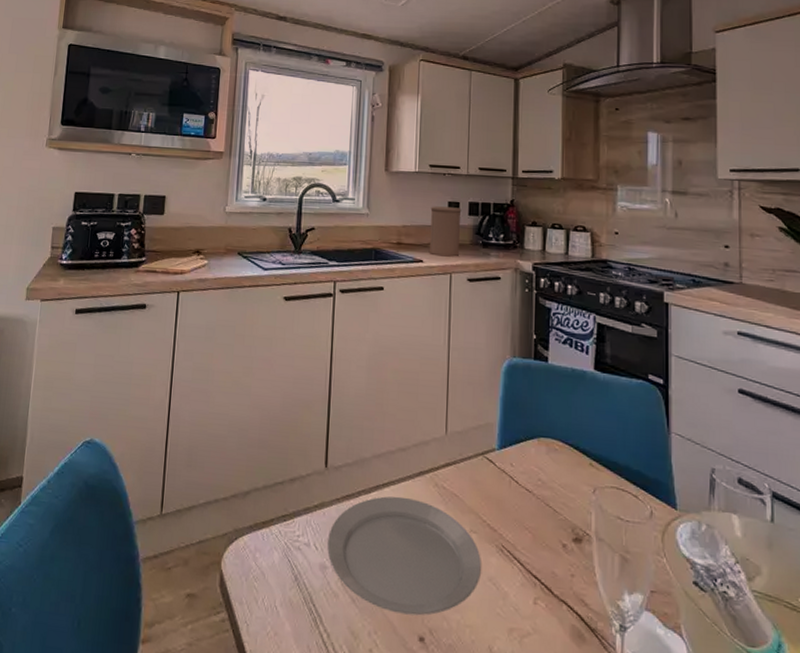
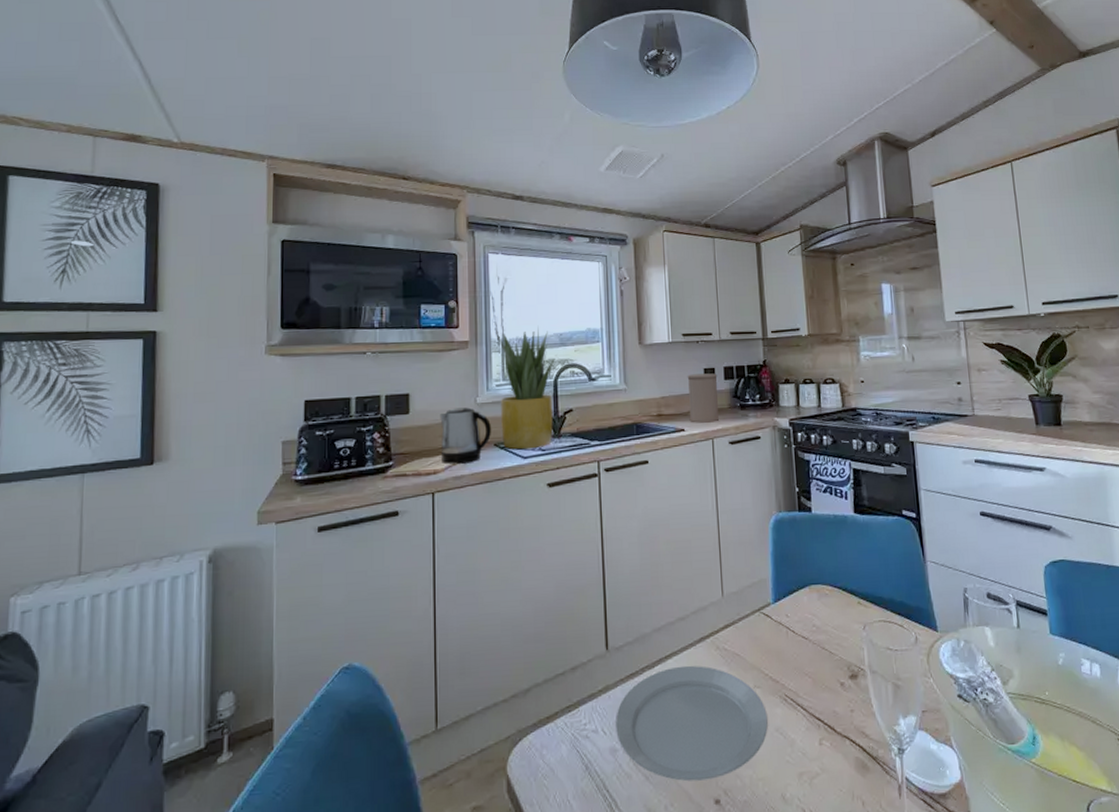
kettle: none [189,214,238,268] -> present [440,407,492,465]
planter: none [245,144,302,261] -> present [496,326,555,450]

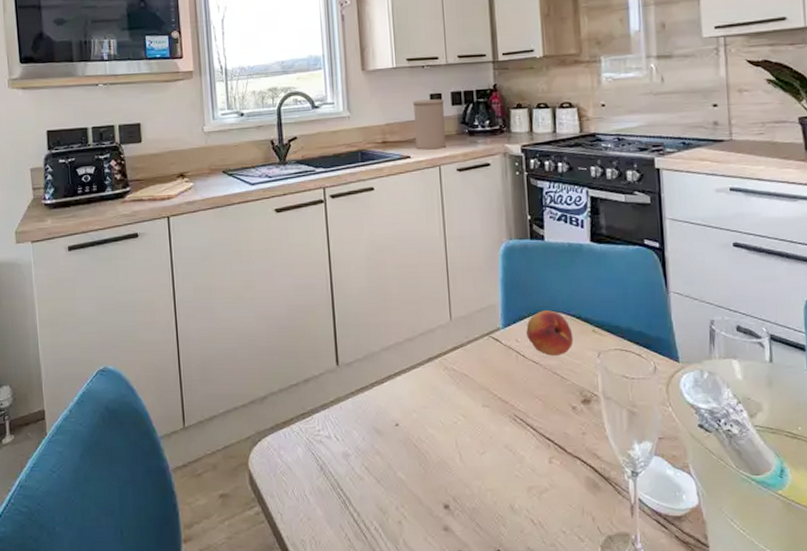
kettle: present [440,407,492,465] -> none [170,136,220,191]
planter: present [496,326,555,450] -> none [219,54,279,177]
plate: present [616,665,768,782] -> none [347,383,497,487]
fruit: none [795,583,841,630] -> present [526,310,574,356]

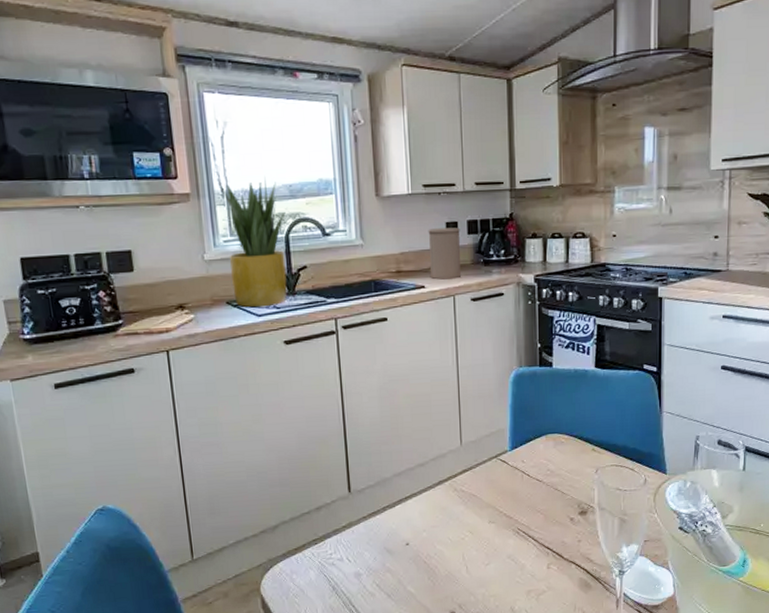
planter: none [219,54,279,177] -> present [219,176,287,308]
fruit: present [526,310,574,356] -> none [532,432,575,474]

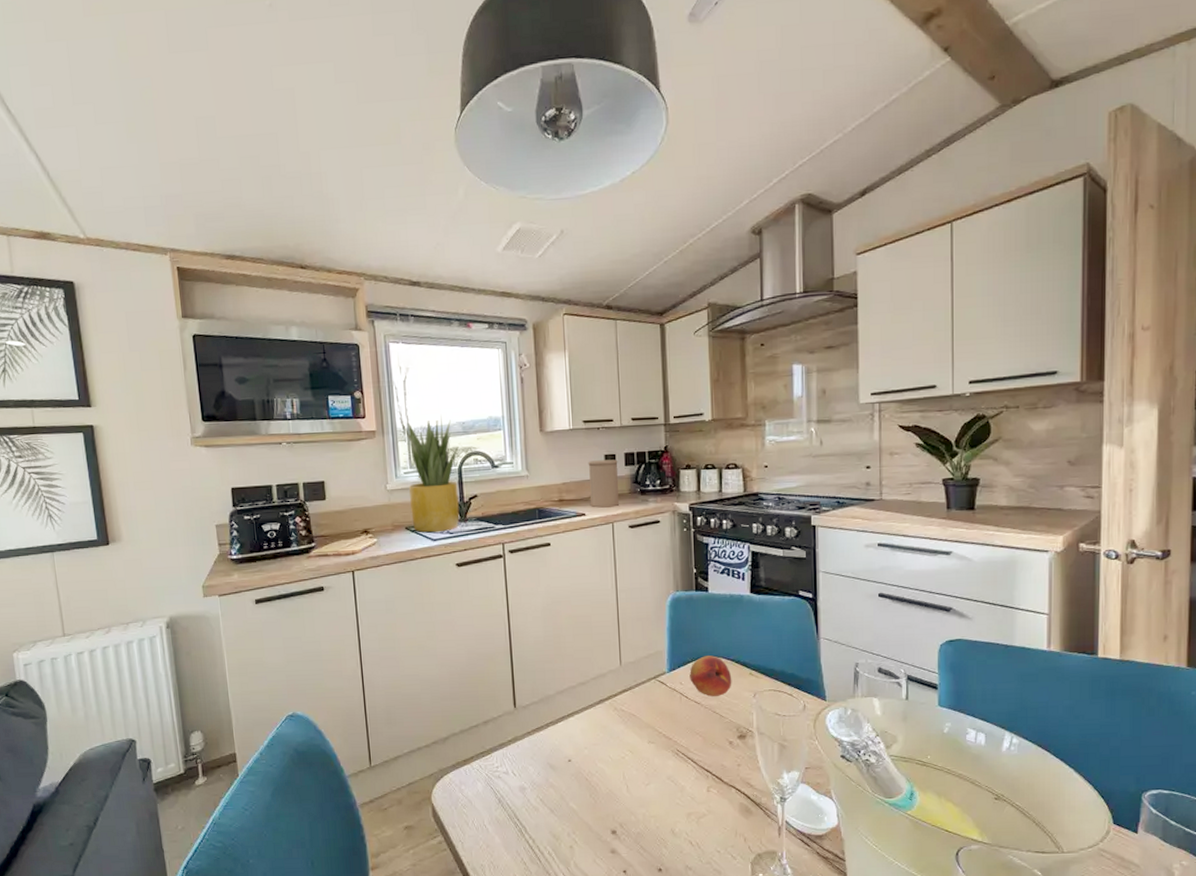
fruit: none [532,432,575,474] -> present [689,656,732,697]

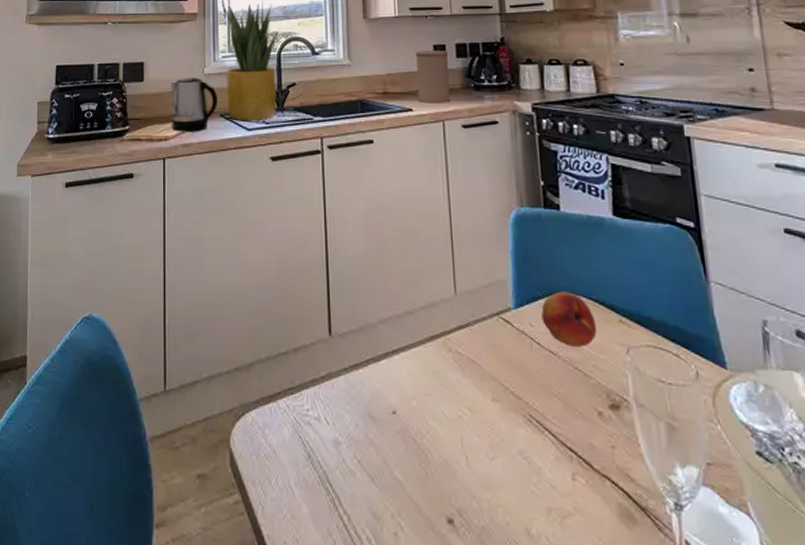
kettle: none [354,493,403,546] -> present [171,77,218,132]

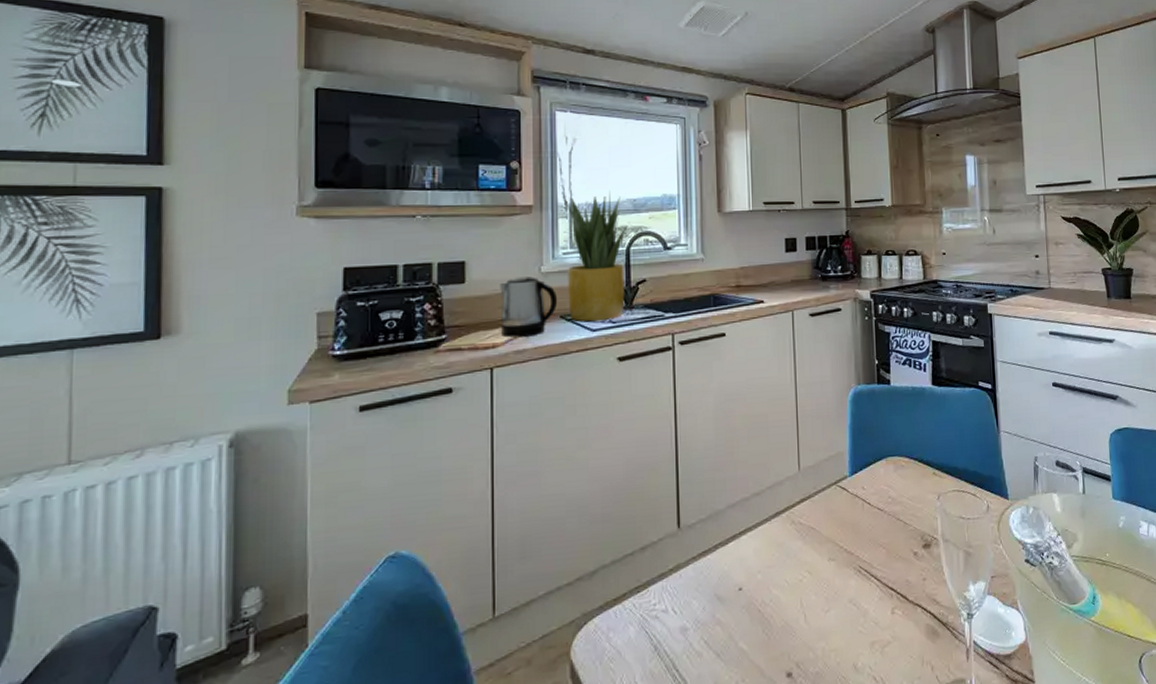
canister: present [415,50,450,103] -> none [767,243,799,295]
fruit: present [541,291,597,347] -> none [872,455,916,502]

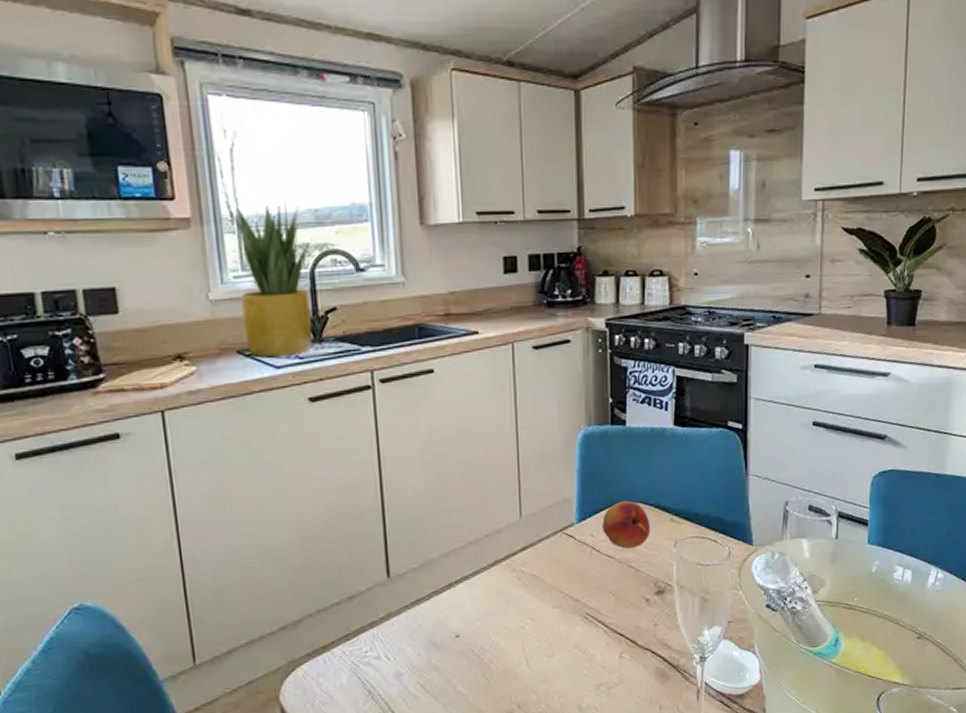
kettle: present [500,276,558,338] -> none [161,305,233,377]
fruit: none [872,455,916,502] -> present [602,501,651,549]

